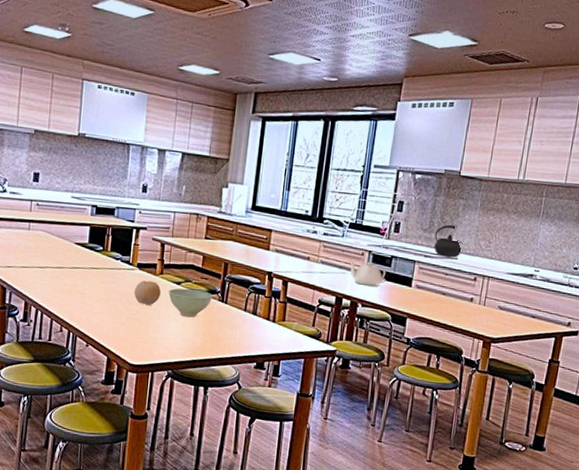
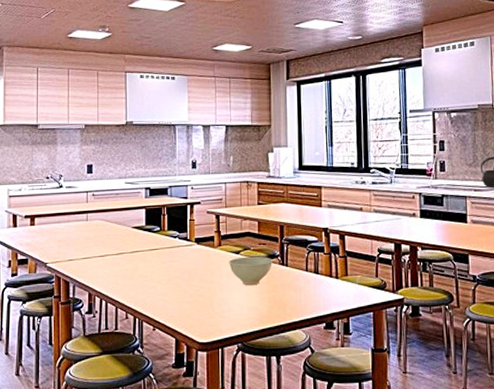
fruit: present [133,280,162,305] -> none [194,254,222,279]
teapot: present [348,260,386,287] -> none [401,203,441,228]

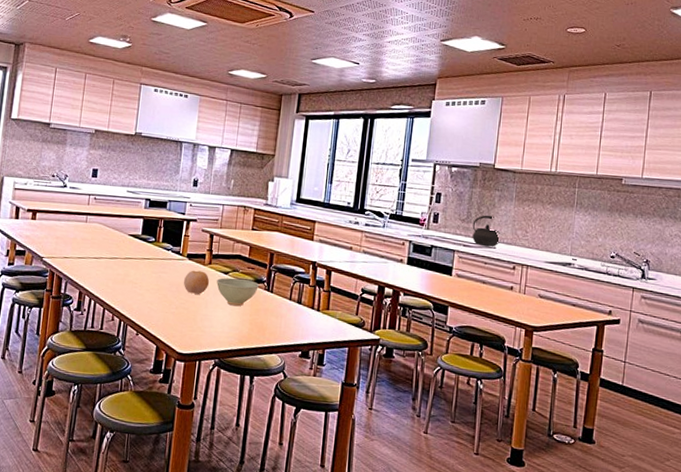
fruit: none [194,254,222,279] -> present [183,270,210,294]

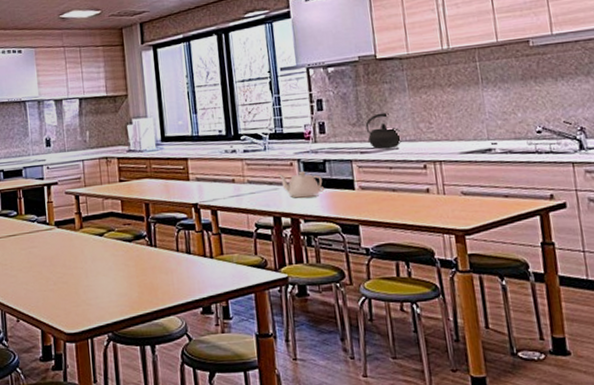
fruit: present [183,270,210,294] -> none [56,237,85,265]
bowl: present [217,277,260,307] -> none [92,237,141,270]
teapot: none [390,250,427,275] -> present [277,170,325,199]

